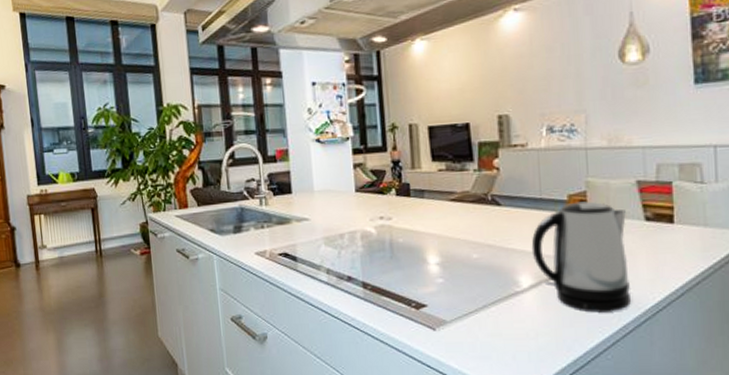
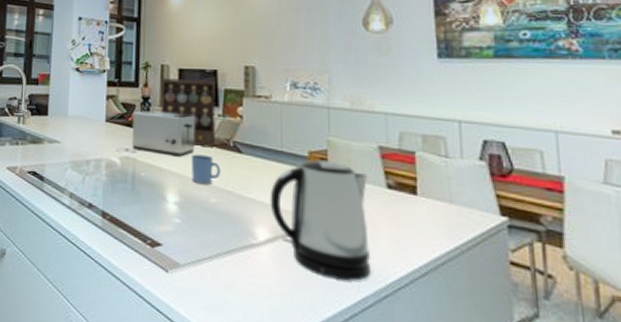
toaster: none [384,173,452,219] -> present [132,110,195,158]
spice rack: none [411,135,473,205] -> present [161,78,215,148]
mug: none [449,212,481,243] -> present [191,154,221,186]

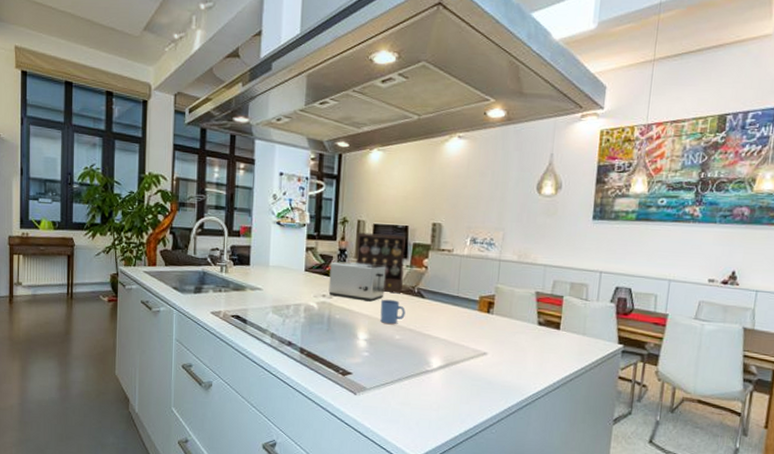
kettle: present [270,159,372,281] -> none [444,302,524,395]

